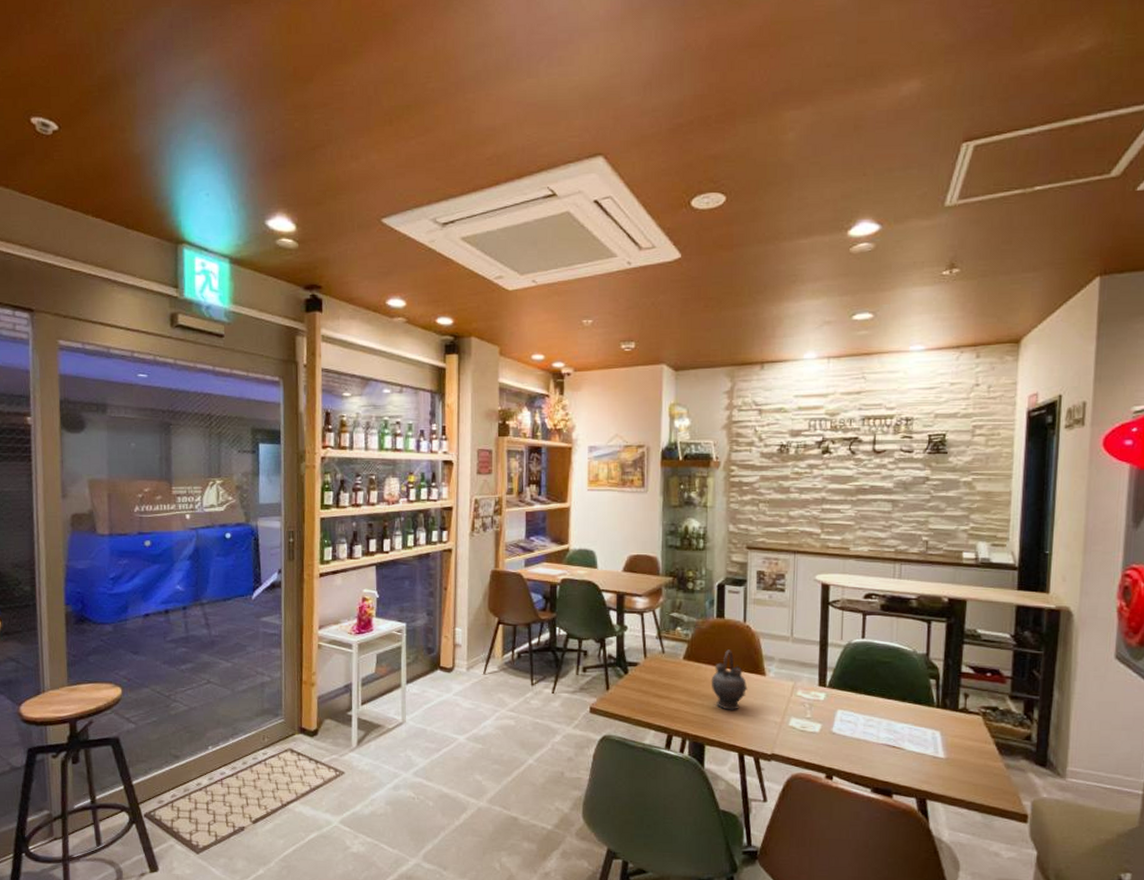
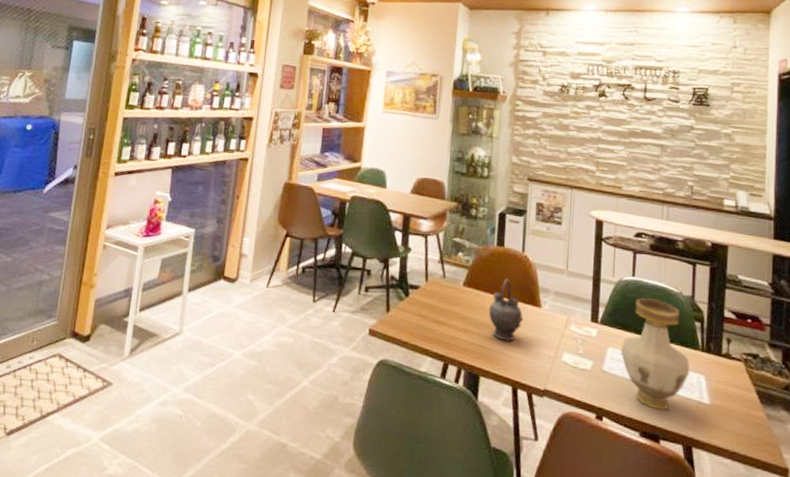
vase: none [850,659,924,768] -> present [620,298,690,411]

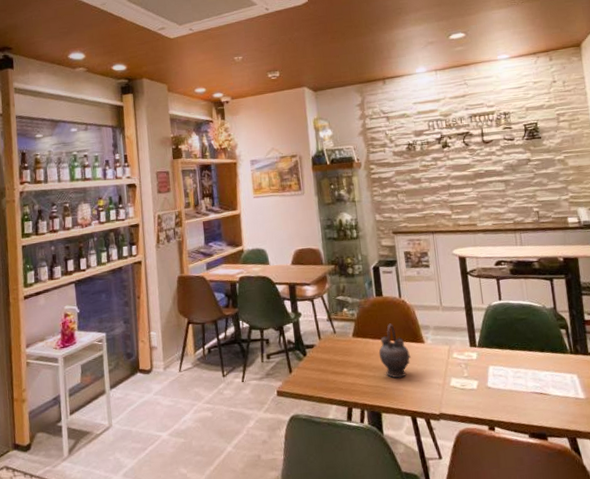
vase: present [620,298,690,411] -> none [500,317,564,412]

